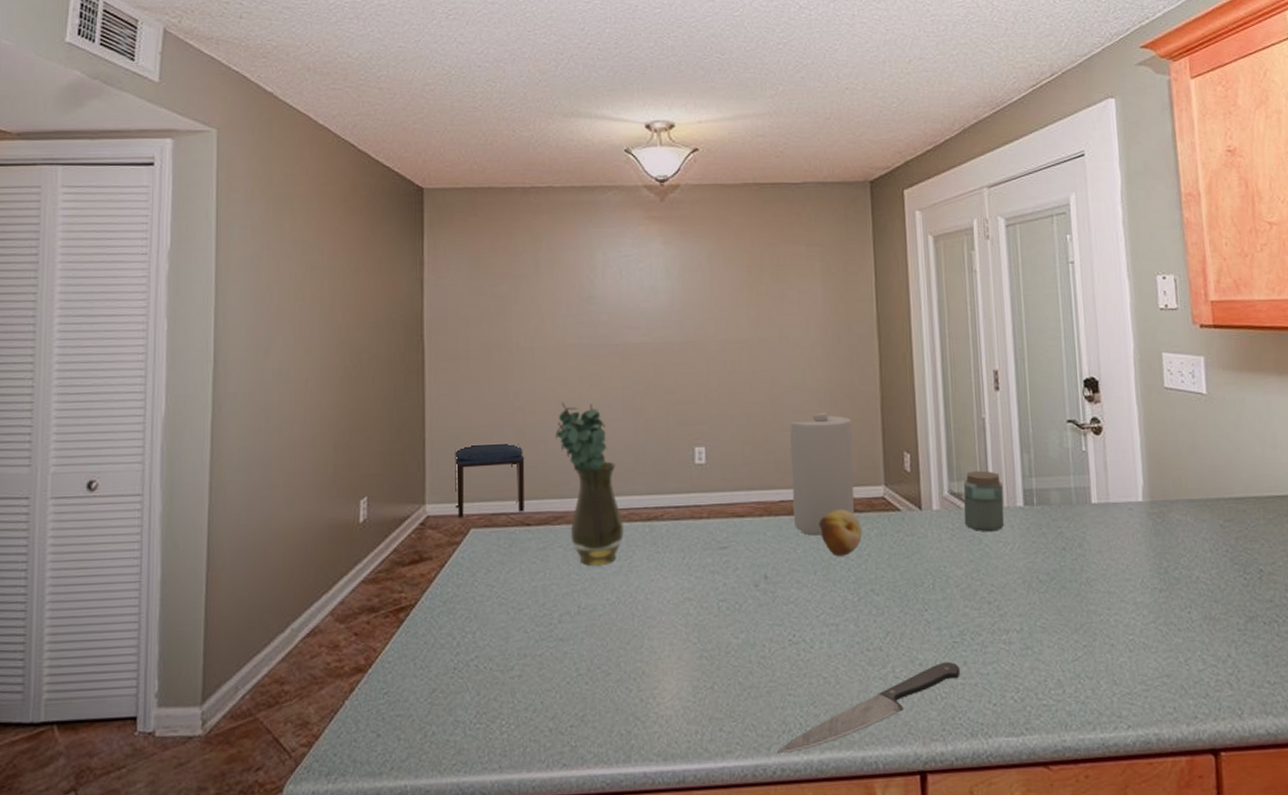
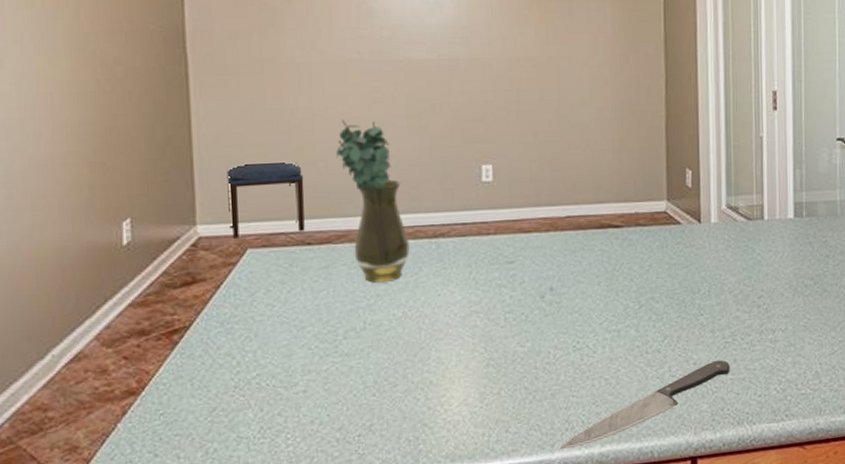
paper towel holder: present [790,412,855,536] -> none [577,130,638,249]
fruit: present [819,509,862,557] -> none [603,224,644,268]
peanut butter: present [963,470,1004,532] -> none [739,185,777,242]

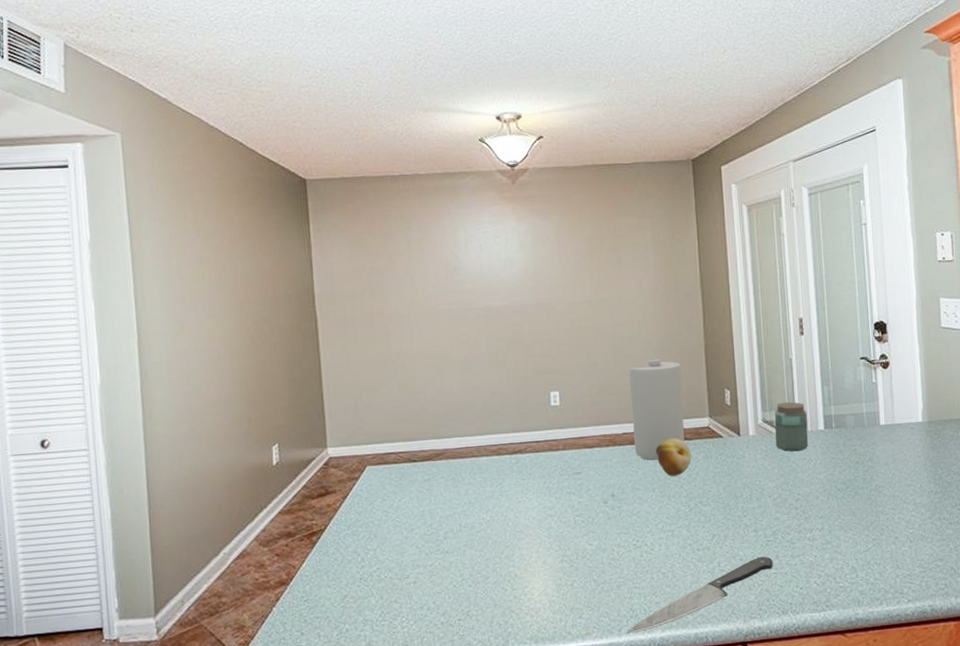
dining chair: present [227,163,305,239] -> none [349,395,411,458]
vase: present [336,120,411,283] -> none [433,359,495,492]
paper towel holder: none [577,130,638,249] -> present [629,358,685,460]
fruit: none [603,224,644,268] -> present [655,438,691,477]
peanut butter: none [739,185,777,242] -> present [774,402,809,452]

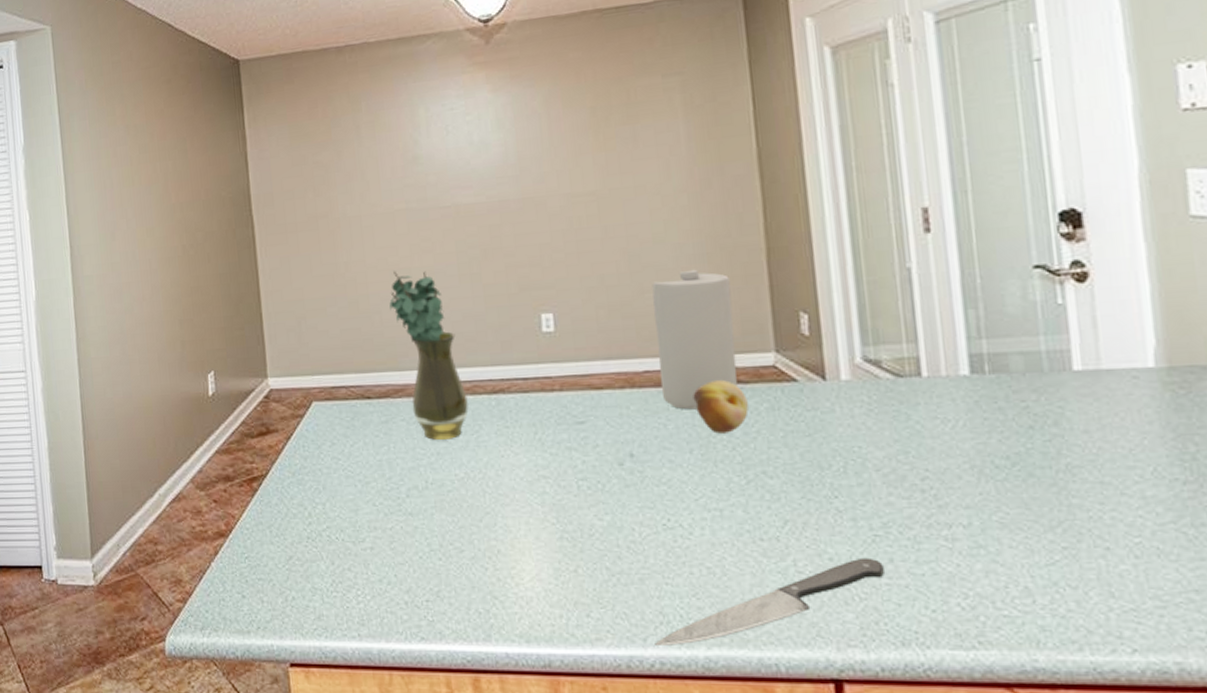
vase: none [433,359,495,492] -> present [389,271,469,440]
peanut butter: present [774,402,809,452] -> none [882,332,942,406]

